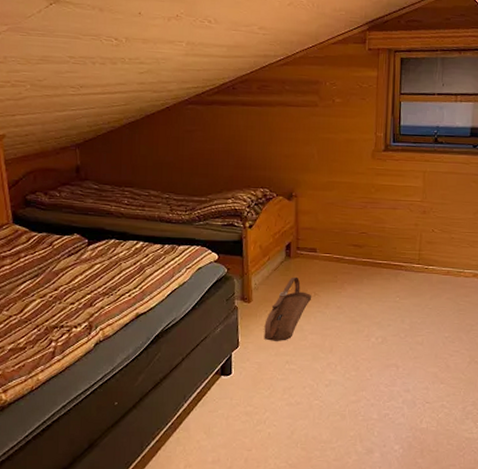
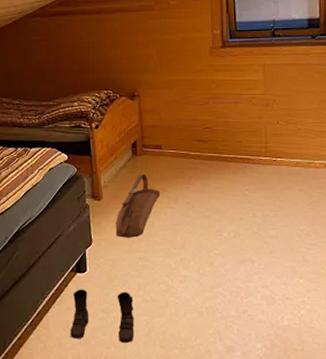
boots: none [211,392,278,445] -> present [70,289,134,343]

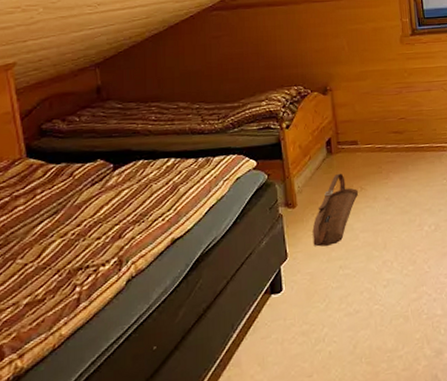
boots: present [70,289,134,343] -> none [266,307,338,373]

